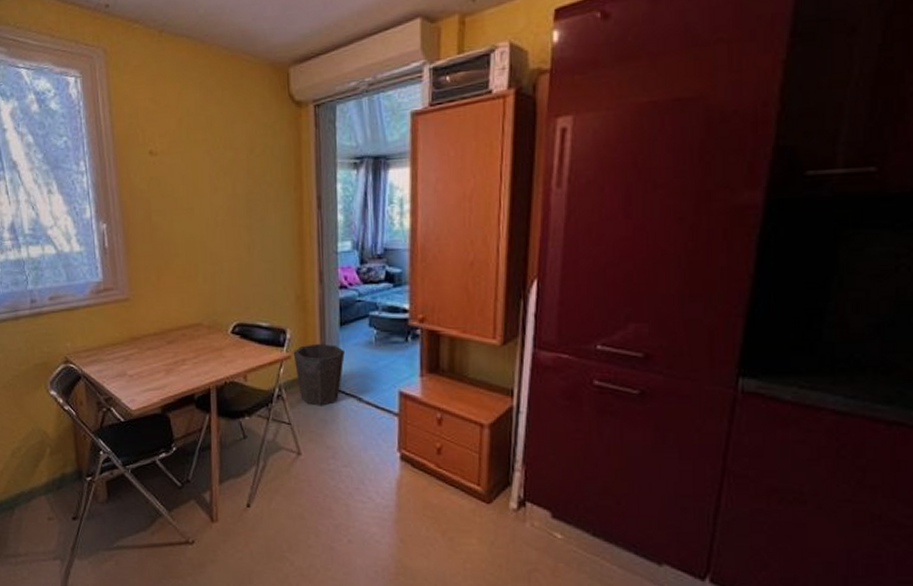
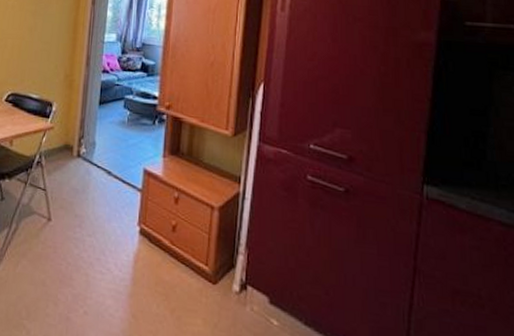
waste bin: present [293,343,345,406] -> none [56,118,101,176]

